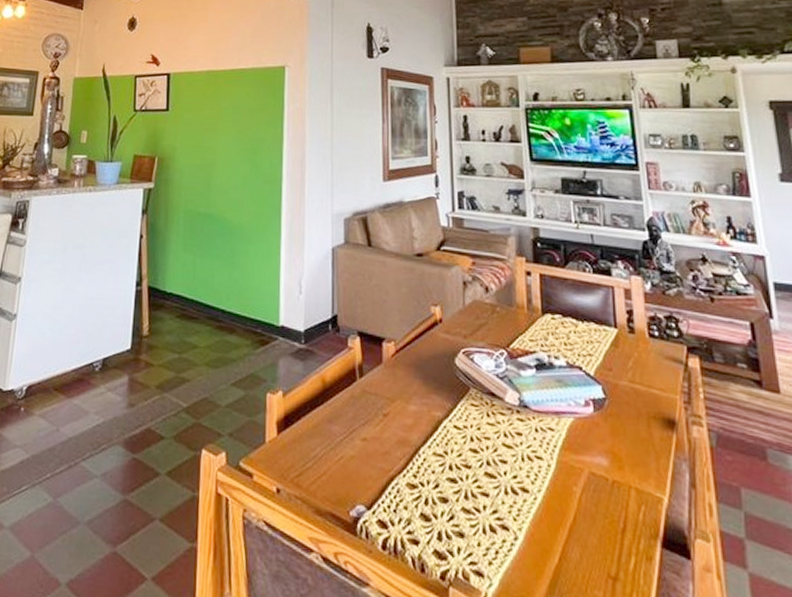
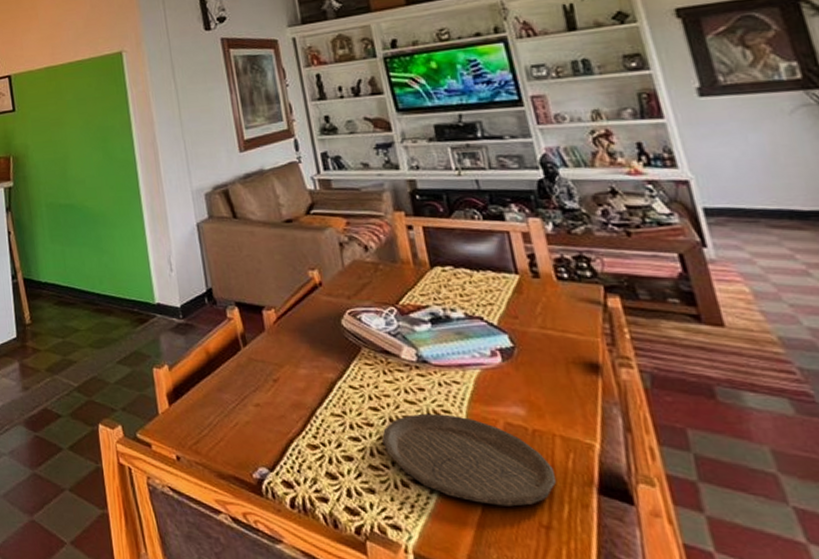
plate: none [476,458,628,557] -> present [381,413,557,507]

